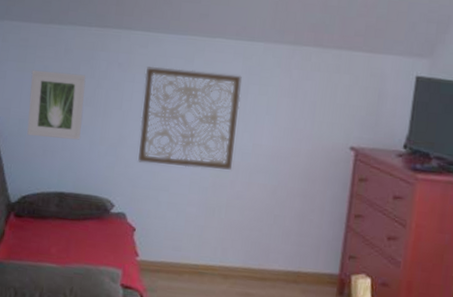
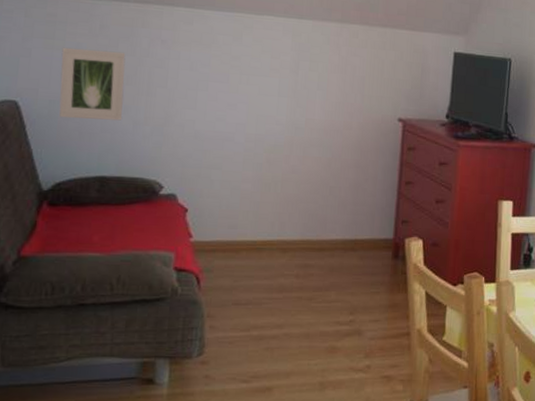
wall art: present [138,67,242,170] -> none [187,44,292,145]

